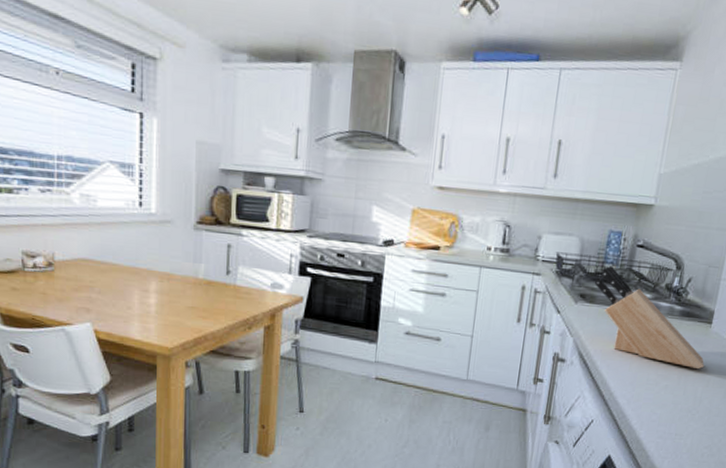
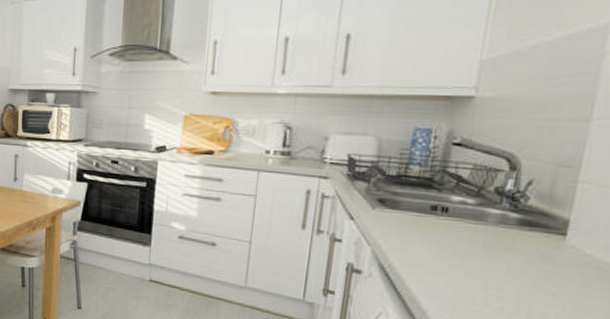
knife block: present [595,265,705,370] -> none [397,166,558,291]

